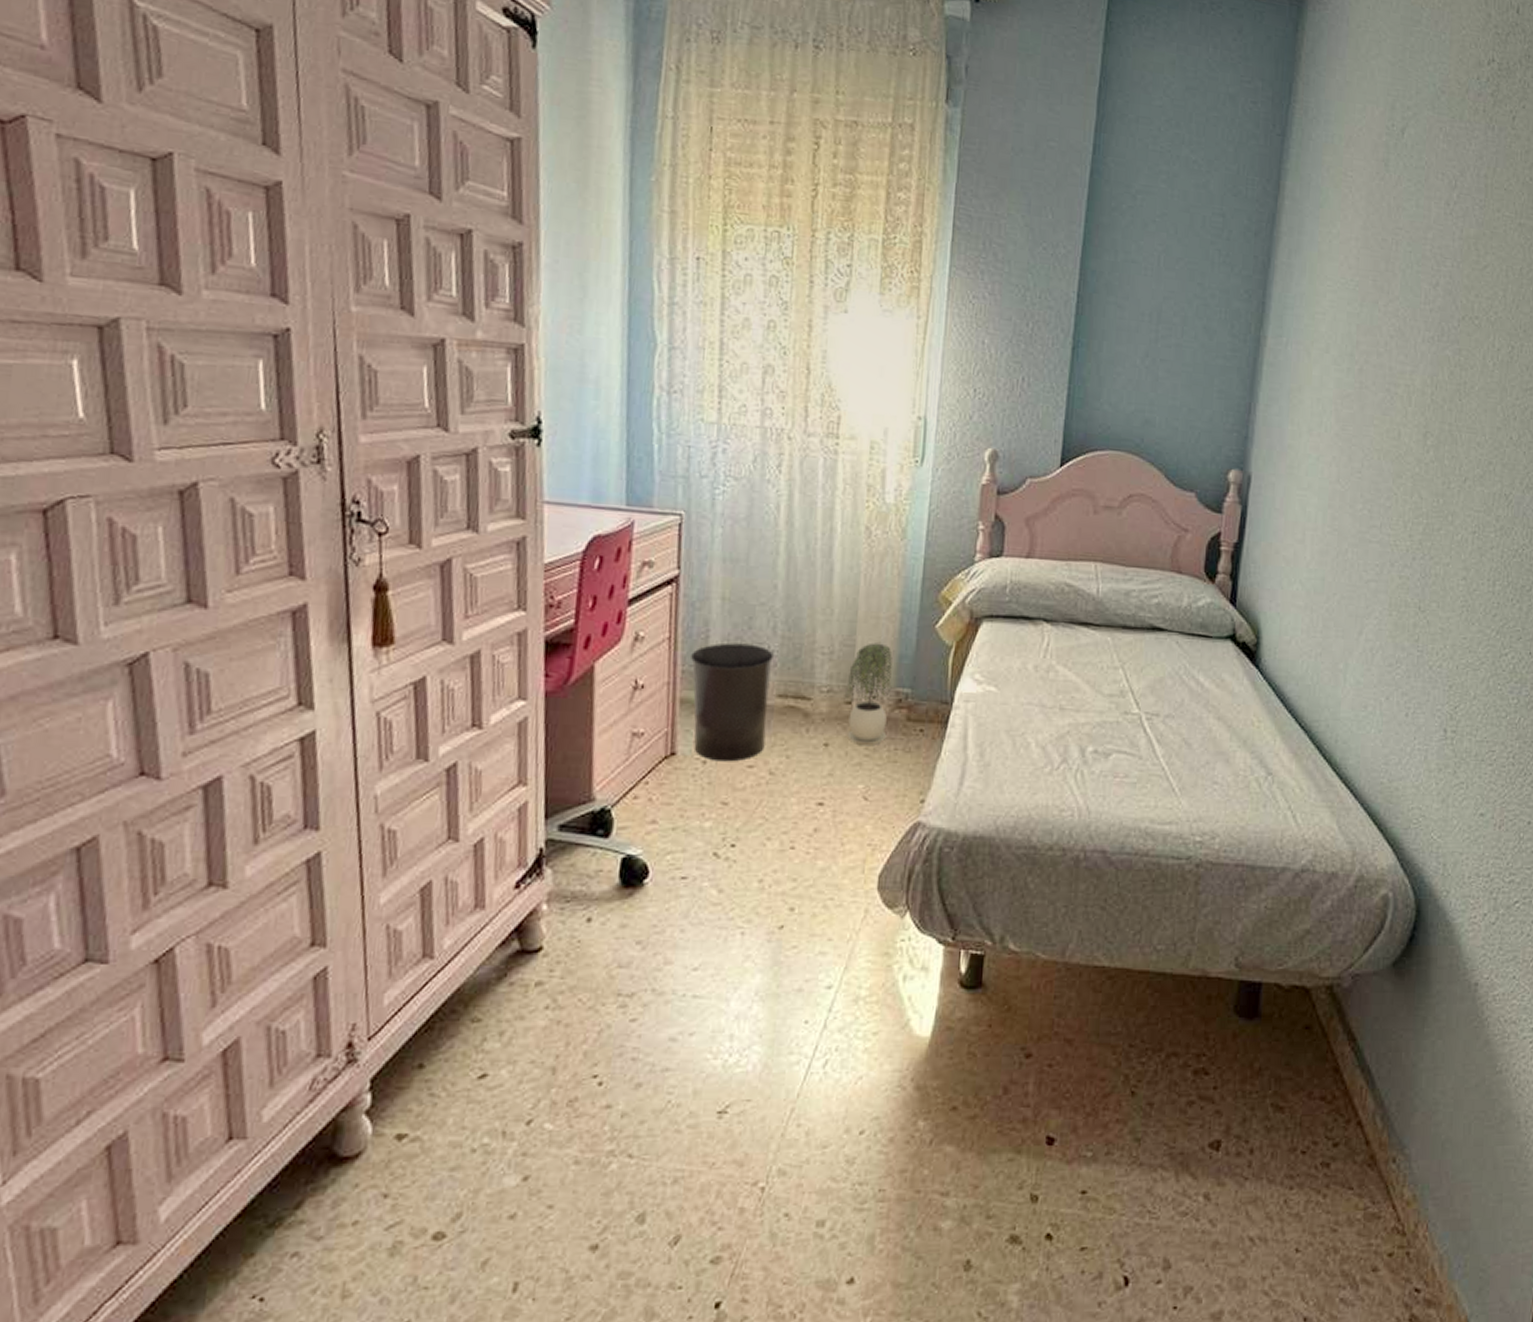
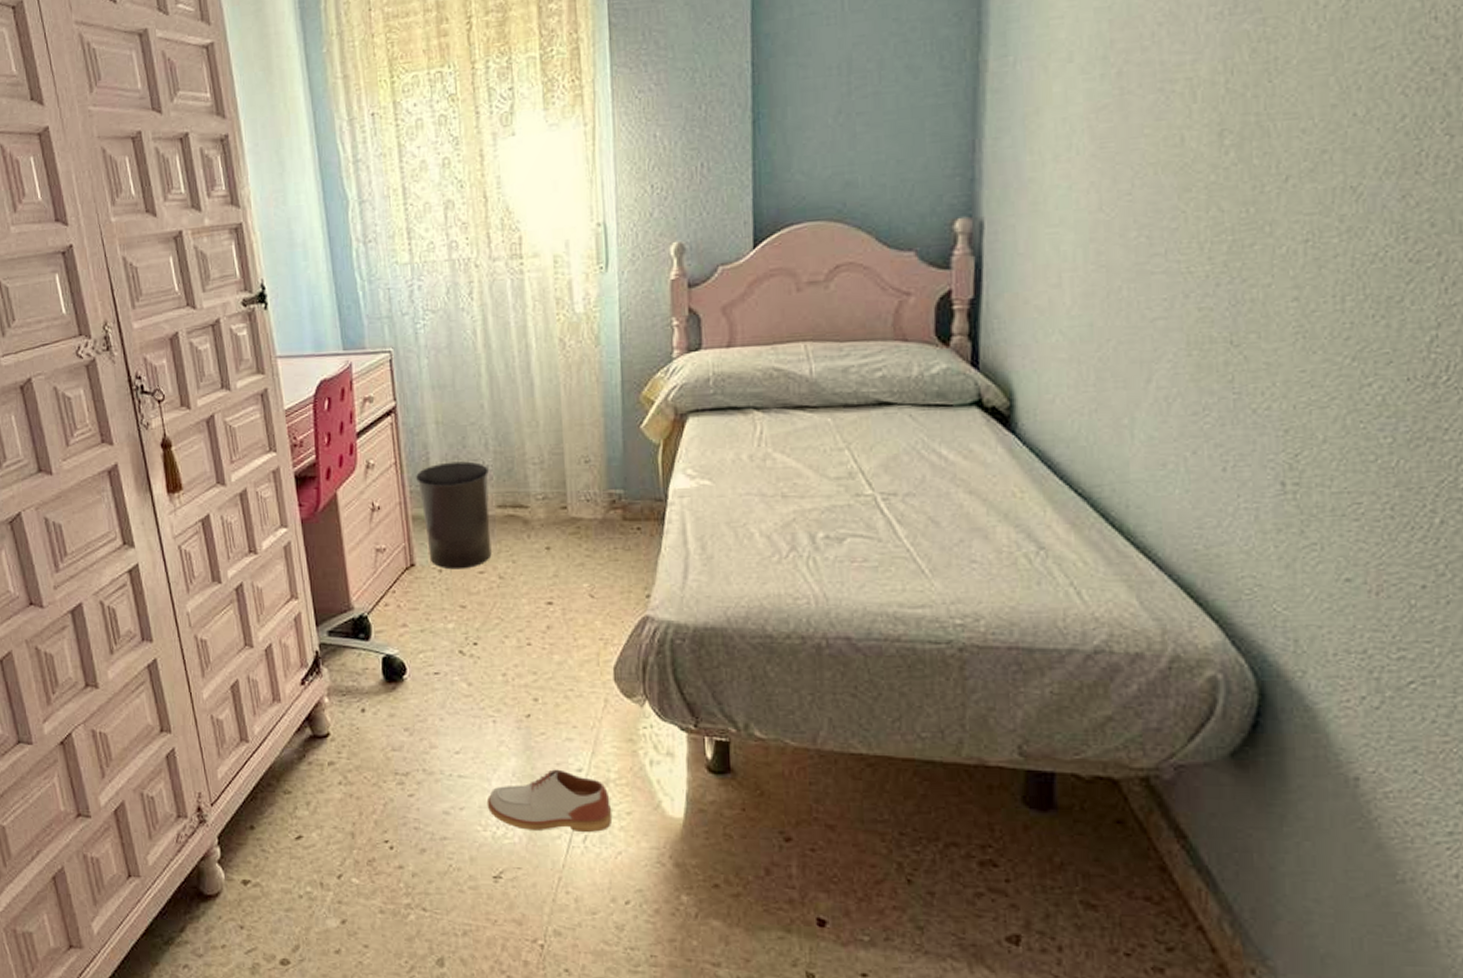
shoe: none [721,987,858,1057] -> present [486,769,613,833]
potted plant: present [844,643,893,746] -> none [559,448,605,547]

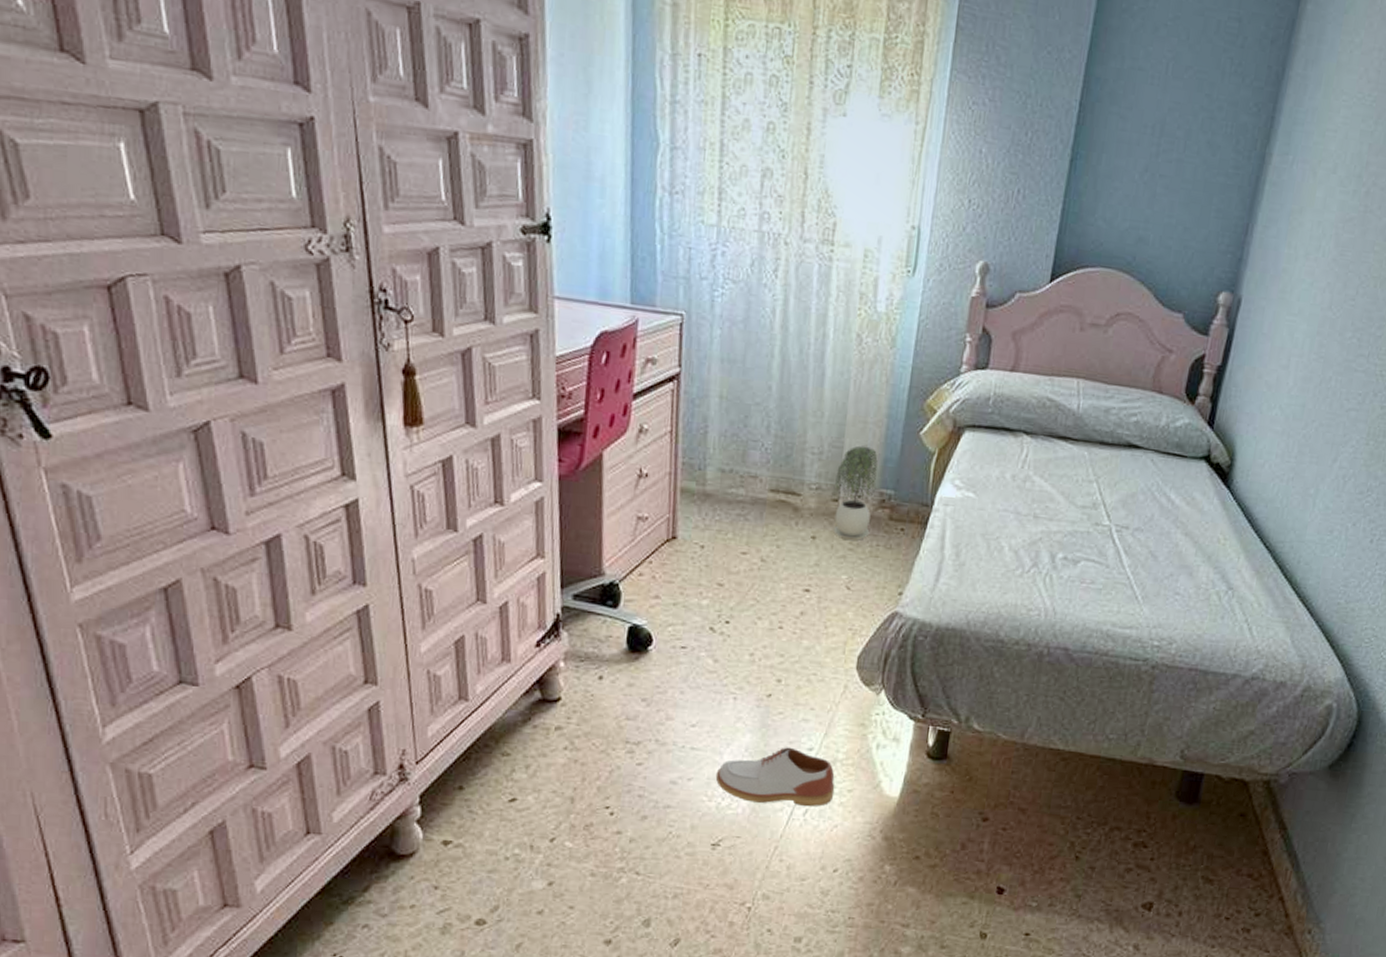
waste bin: present [416,461,492,570] -> none [691,439,767,548]
potted plant: none [559,448,605,547] -> present [831,445,878,541]

